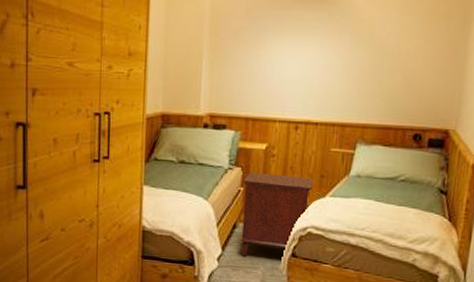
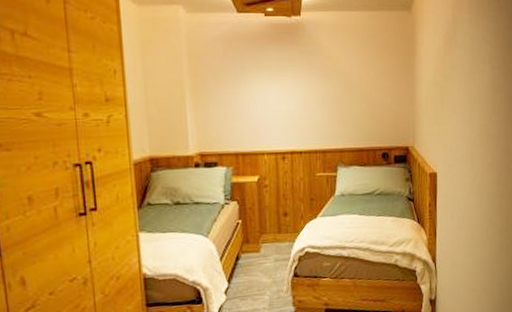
nightstand: present [240,172,313,256] -> none [240,202,305,285]

